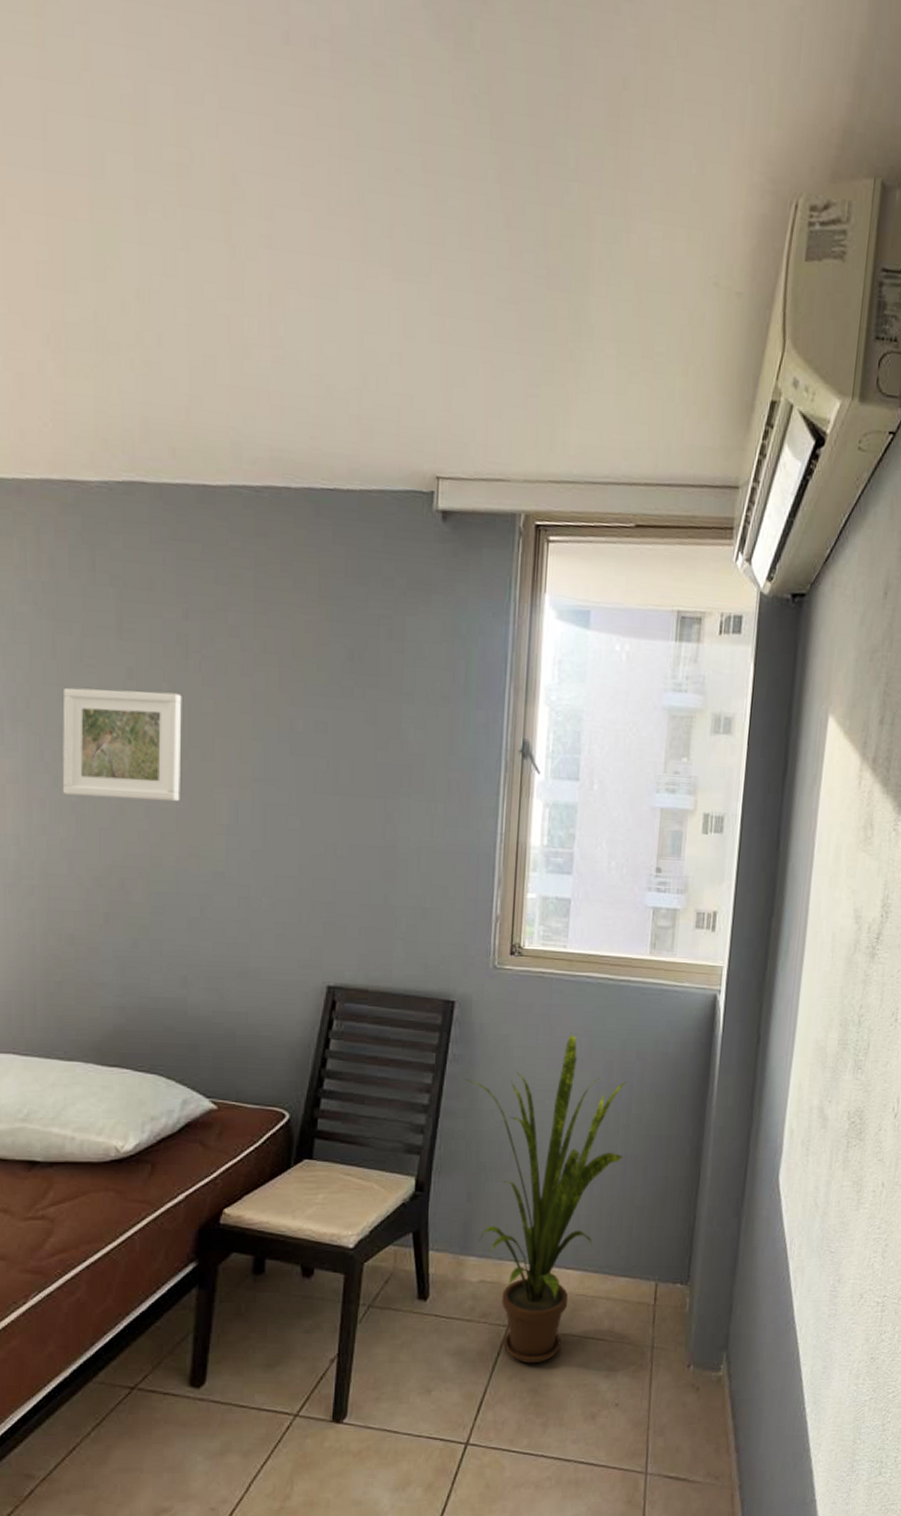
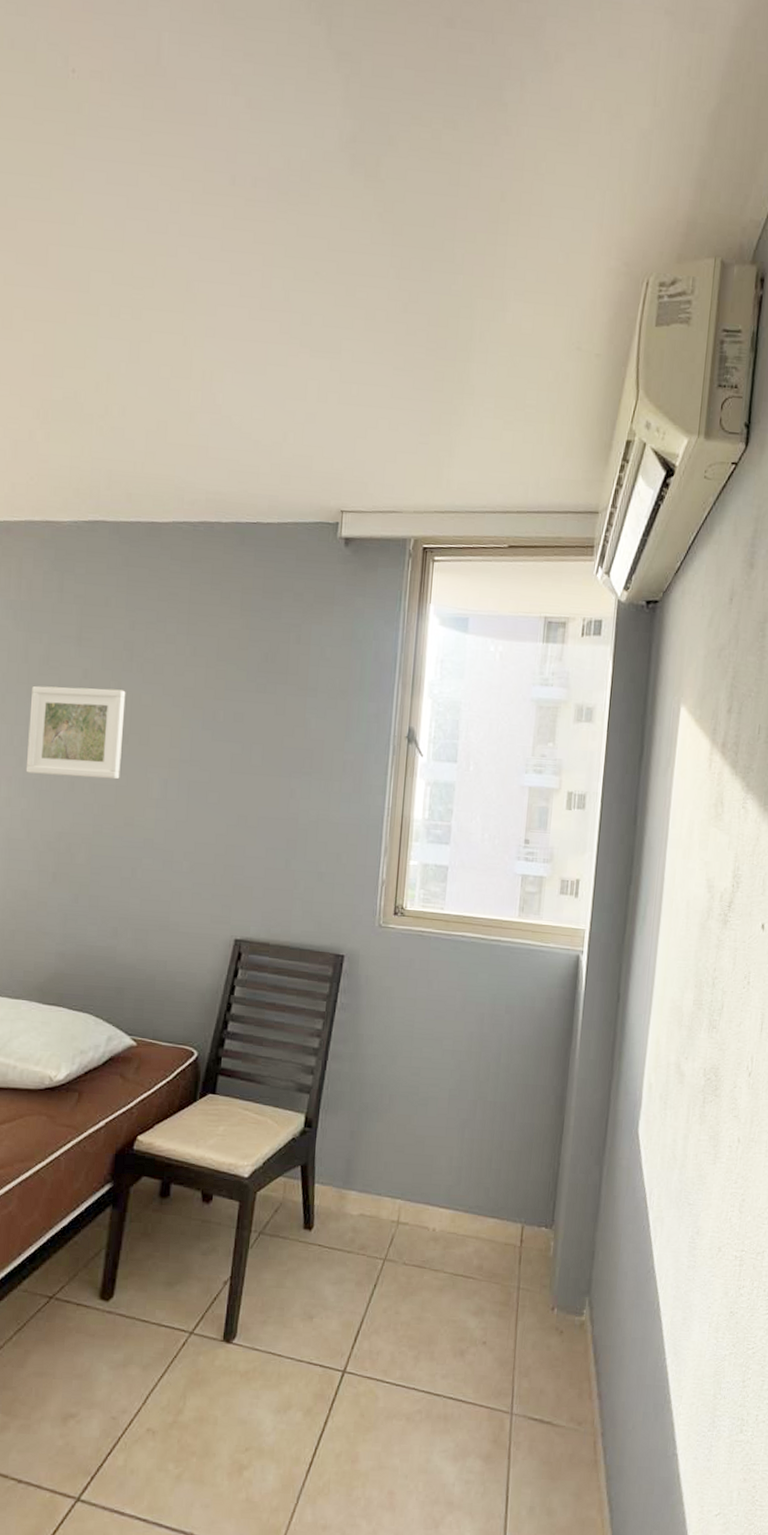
house plant: present [466,1033,627,1364] -> none [352,987,497,1297]

